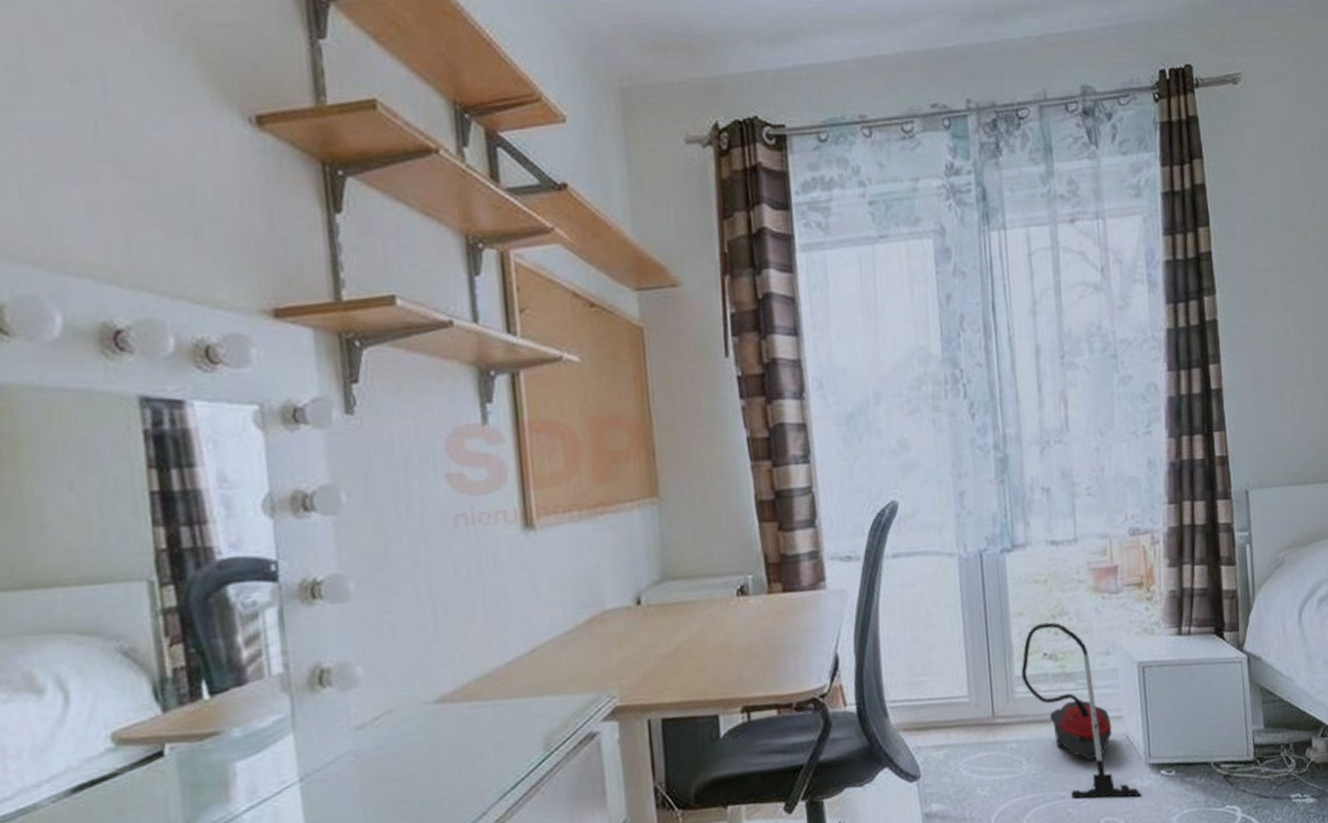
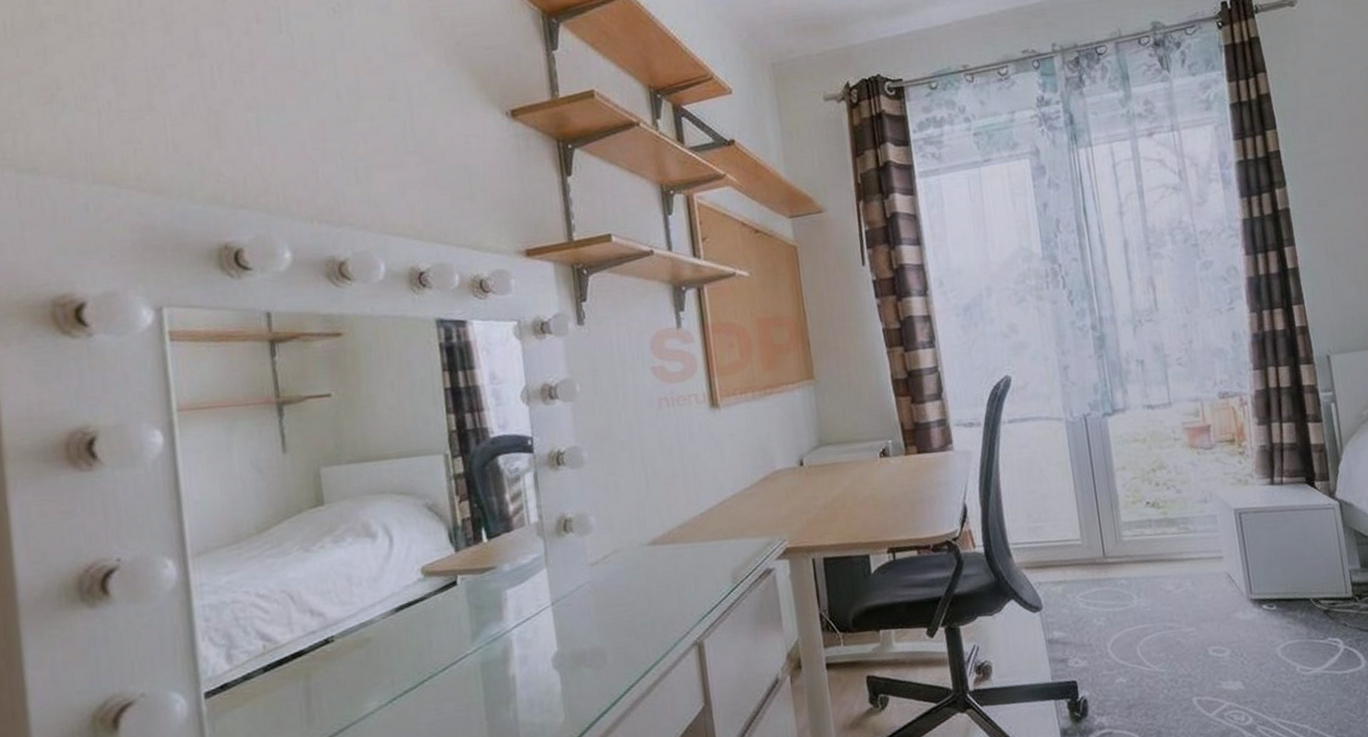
vacuum cleaner: present [1021,622,1142,799] -> none [1127,475,1246,629]

